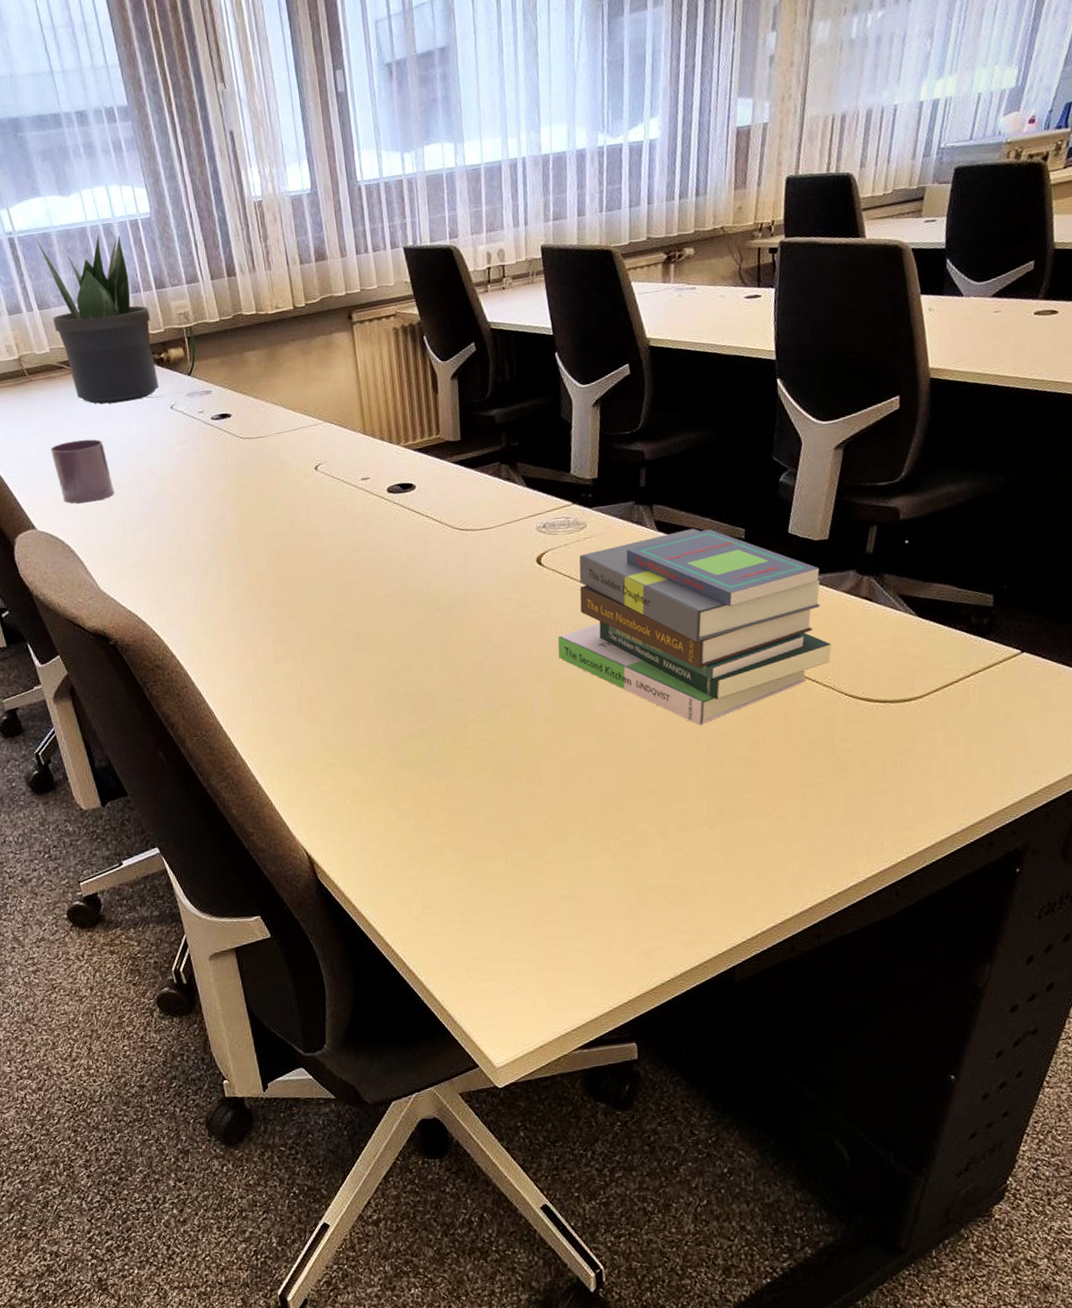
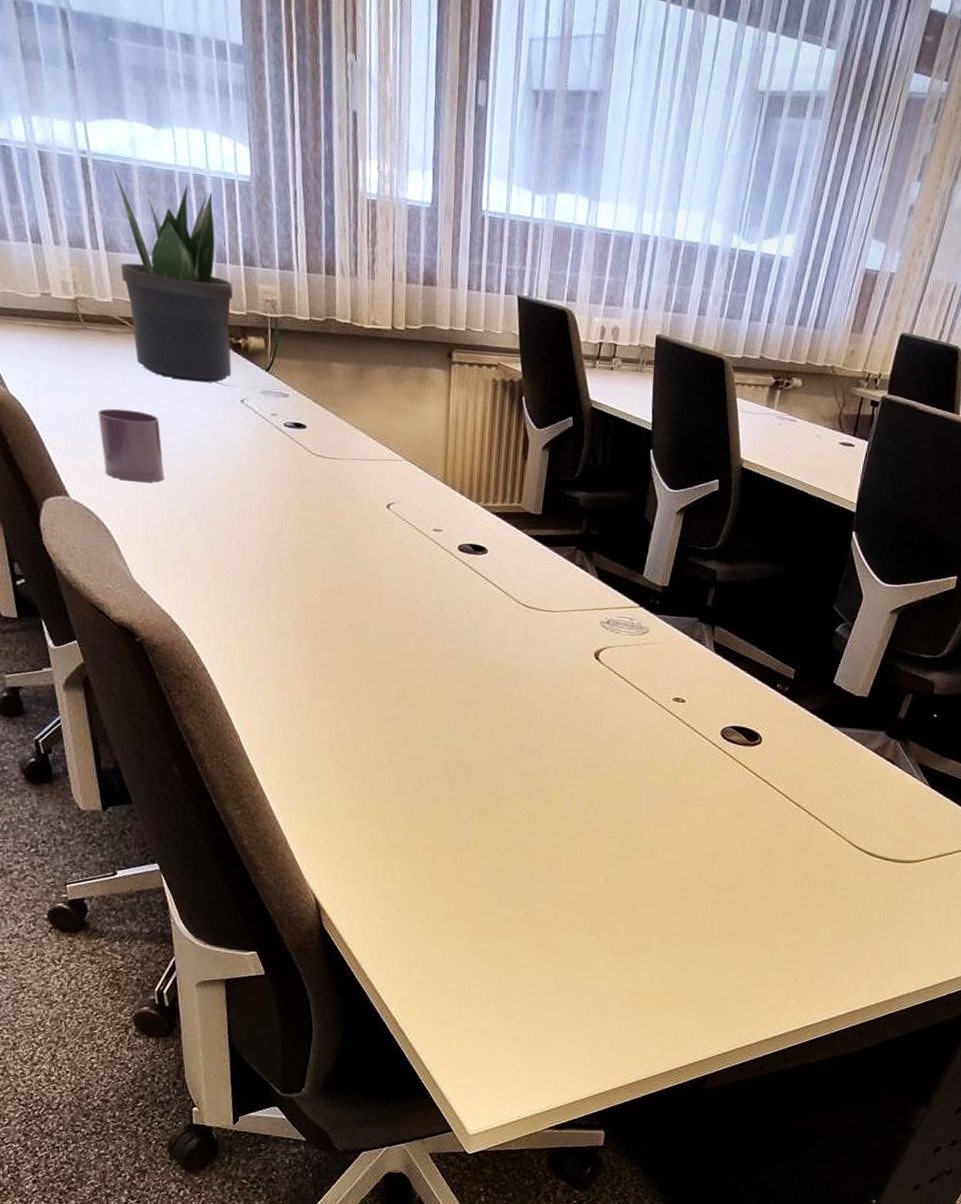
books: present [557,528,832,726] -> none [599,657,855,848]

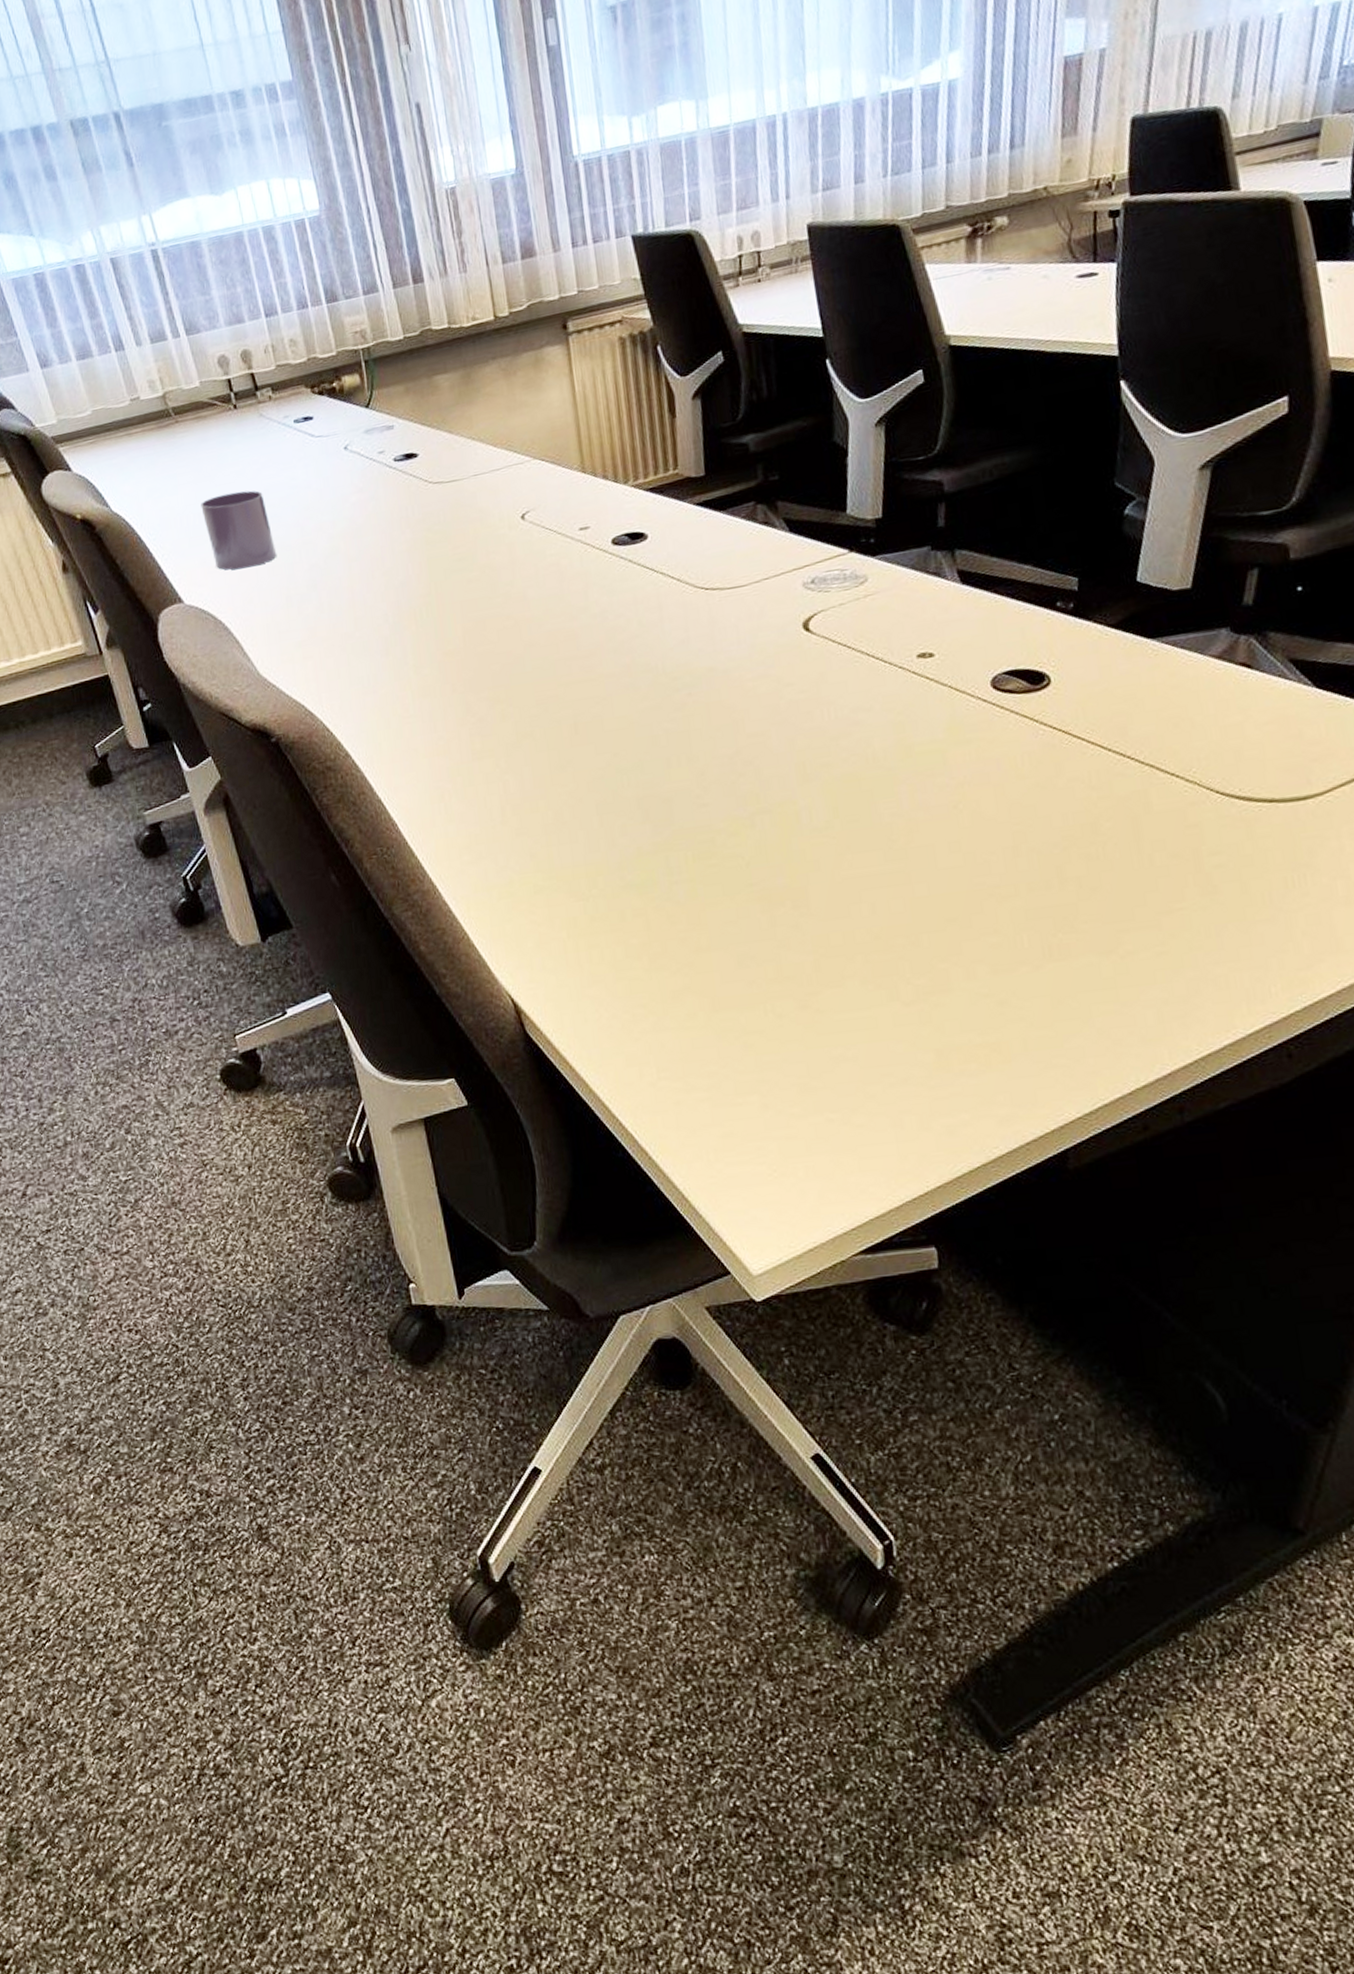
planter: present [113,166,234,383] -> none [182,240,331,447]

